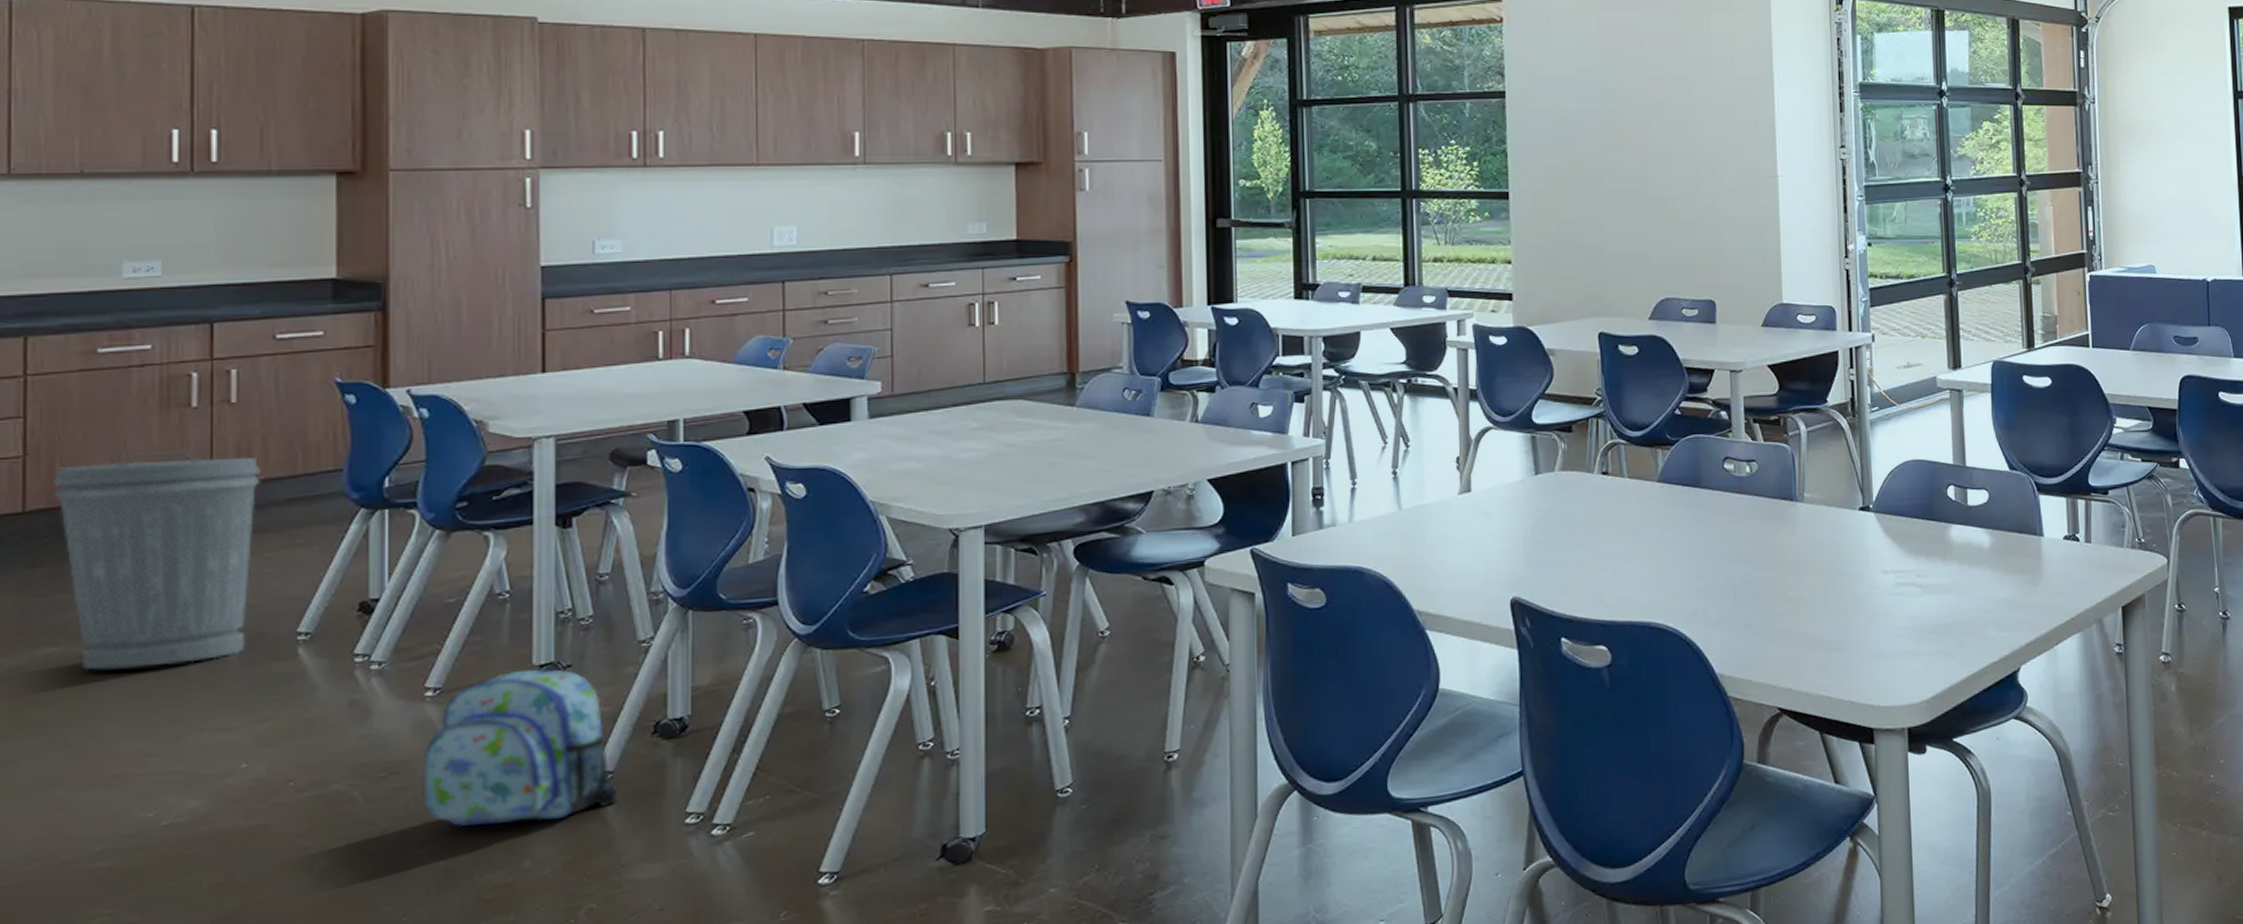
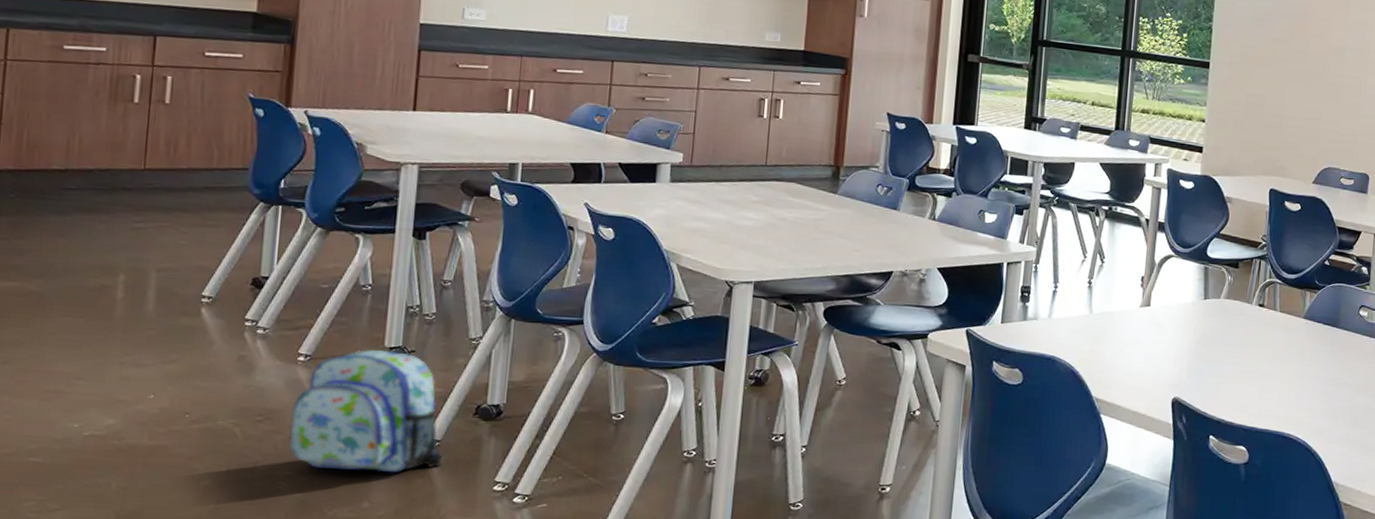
trash can: present [53,451,261,671] -> none [21,134,184,309]

